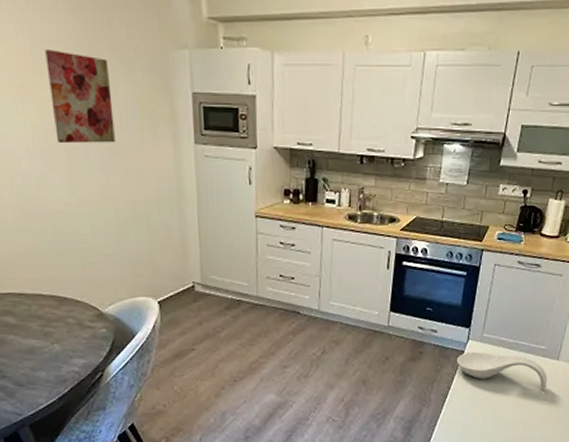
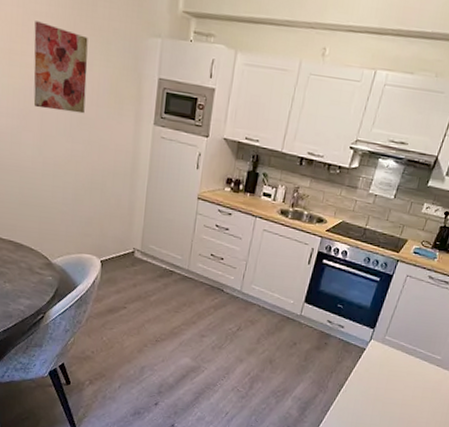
spoon rest: present [456,351,547,392] -> none [357,350,438,397]

